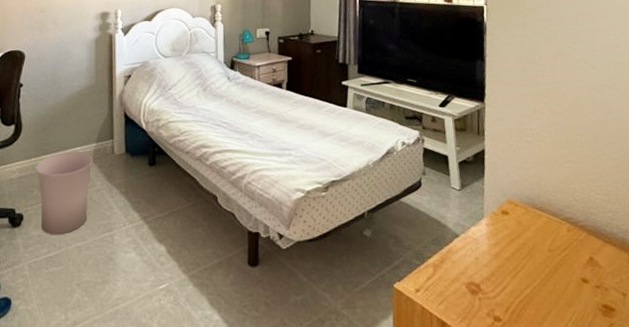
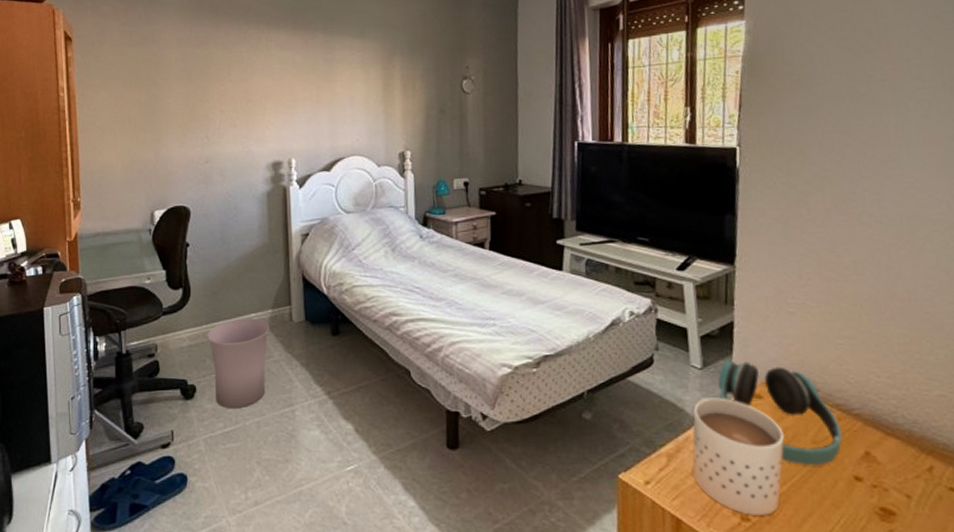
mug: none [453,214,527,316] -> present [692,397,785,515]
headphones: none [473,182,572,271] -> present [717,360,842,465]

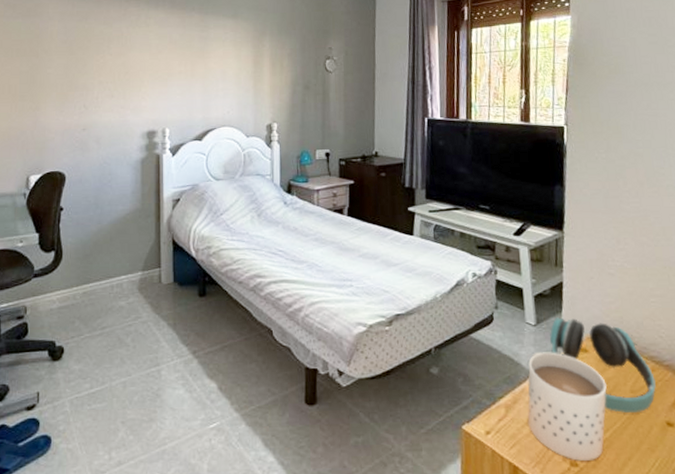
waste bin: present [207,318,269,409] -> none [77,280,138,370]

